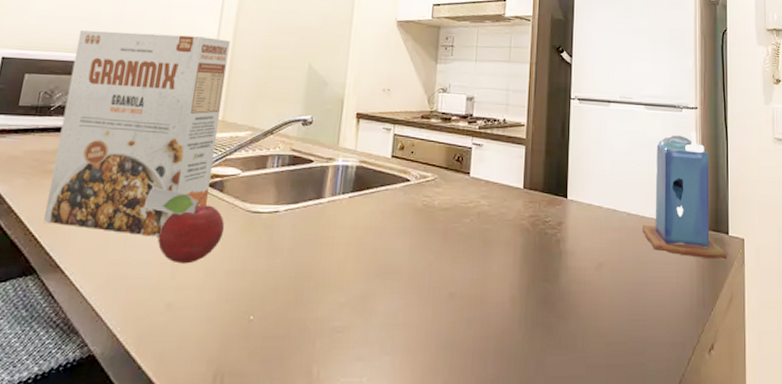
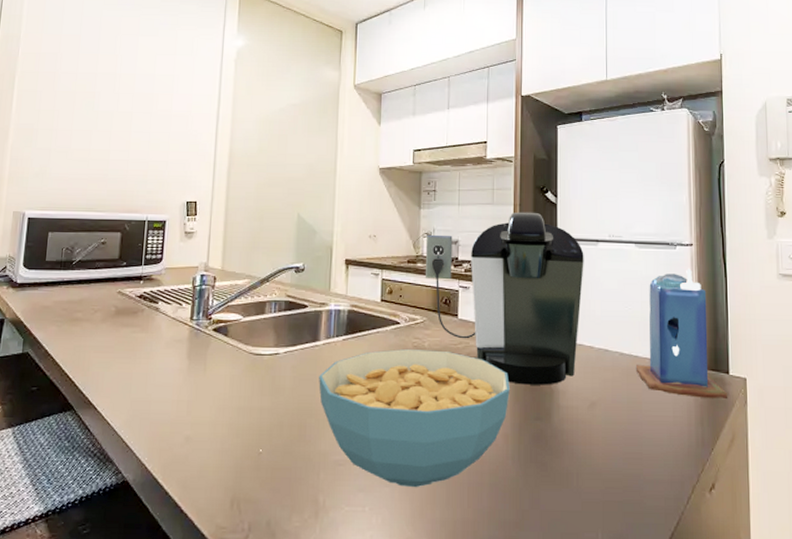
cereal box: present [44,30,230,237] -> none [76,190,224,377]
fruit: present [143,186,225,264] -> none [159,331,231,402]
cereal bowl: none [320,208,519,354] -> present [319,349,510,487]
coffee maker: none [438,70,596,246] -> present [425,212,584,385]

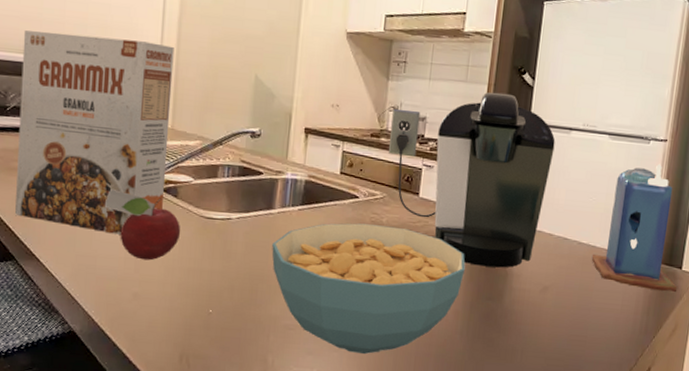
cereal box: none [76,190,224,377] -> present [15,30,174,235]
fruit: none [159,331,231,402] -> present [104,188,181,261]

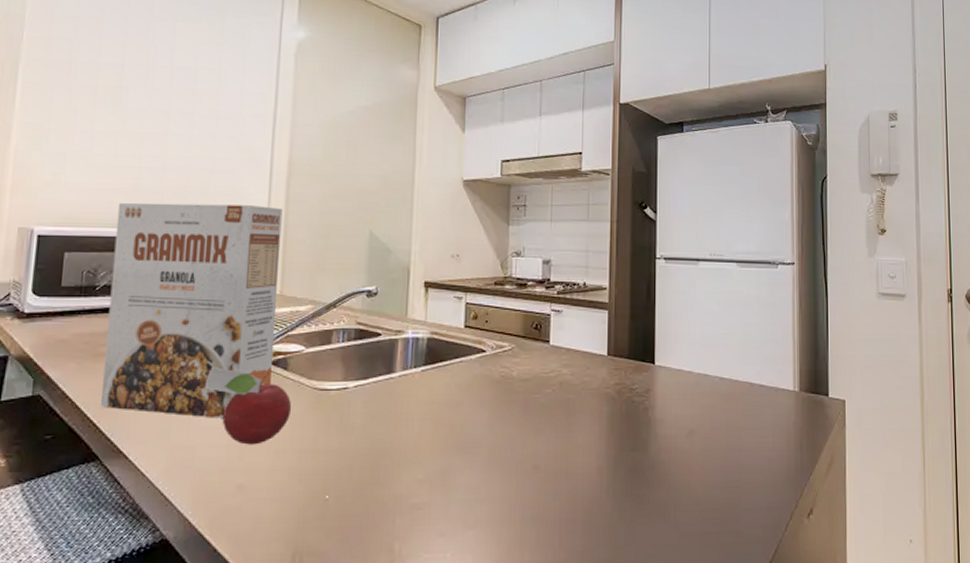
cereal bowl: present [272,223,465,354] -> none [394,380,605,529]
coffee maker: present [388,92,555,268] -> none [513,229,684,414]
candle: present [591,163,678,293] -> none [735,287,827,423]

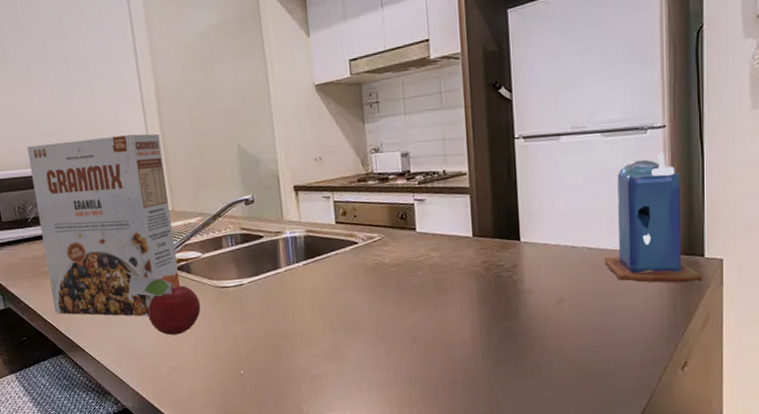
candle: none [735,287,827,423] -> present [604,152,703,283]

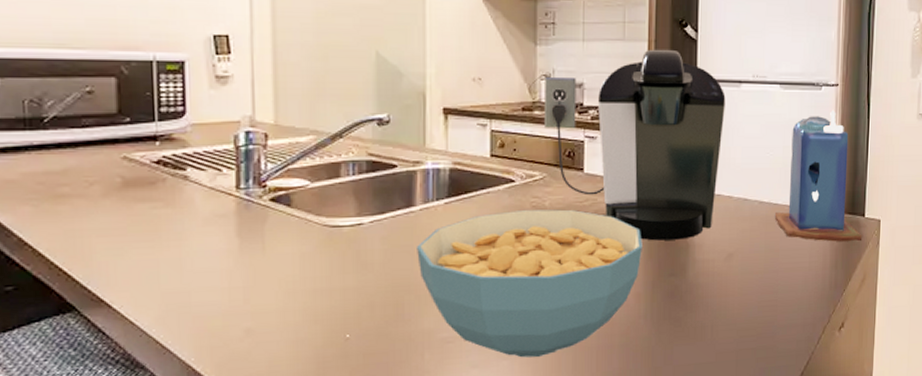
cereal box: present [26,133,180,317] -> none [58,18,273,261]
fruit: present [128,275,201,336] -> none [194,205,300,287]
cereal bowl: none [285,265,476,391] -> present [417,209,642,358]
coffee maker: none [375,112,546,289] -> present [543,49,726,241]

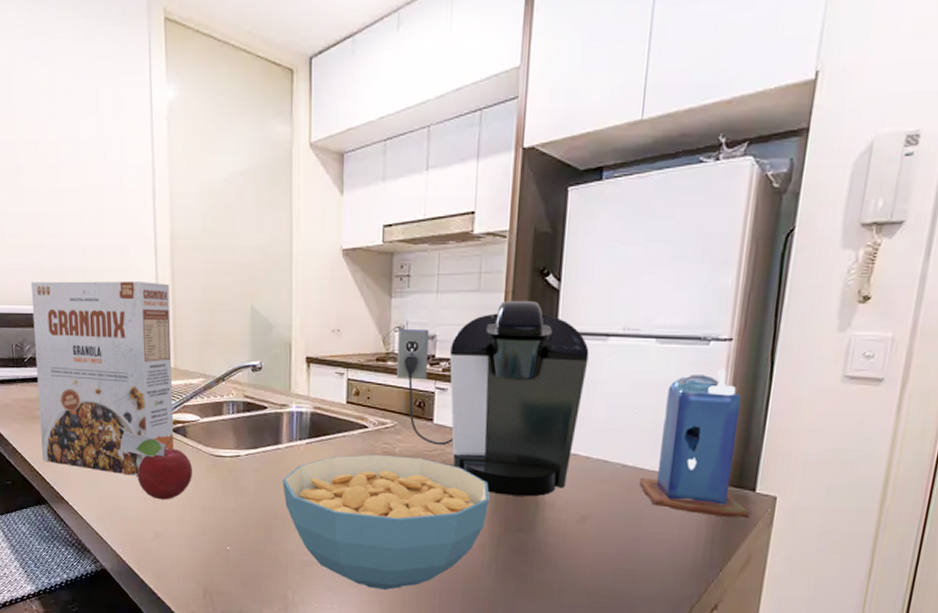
cereal box: none [58,18,273,261] -> present [30,281,174,476]
fruit: none [194,205,300,287] -> present [120,431,193,500]

